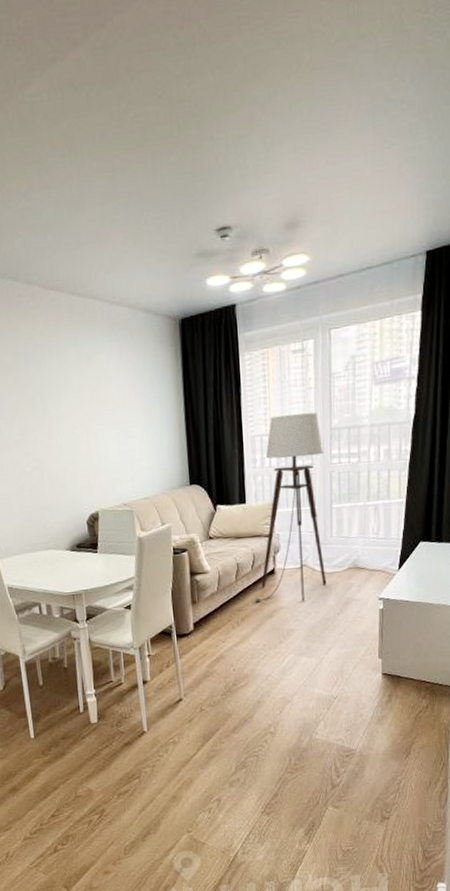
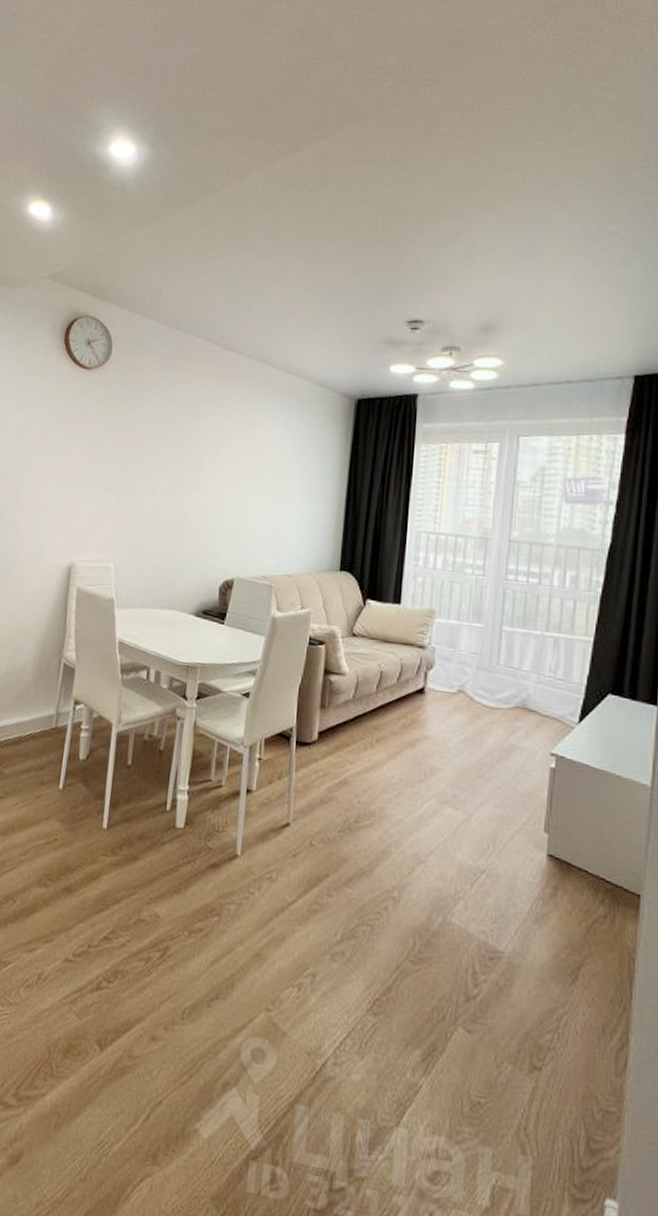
floor lamp: present [252,412,327,603] -> none [393,515,499,735]

